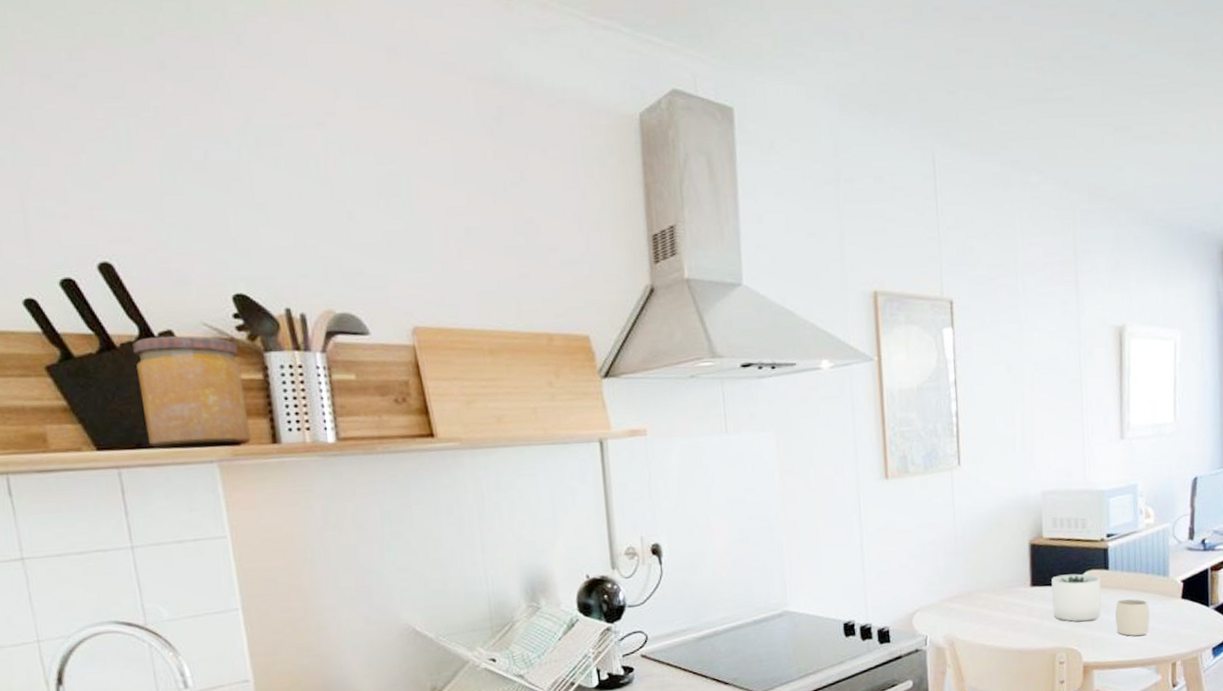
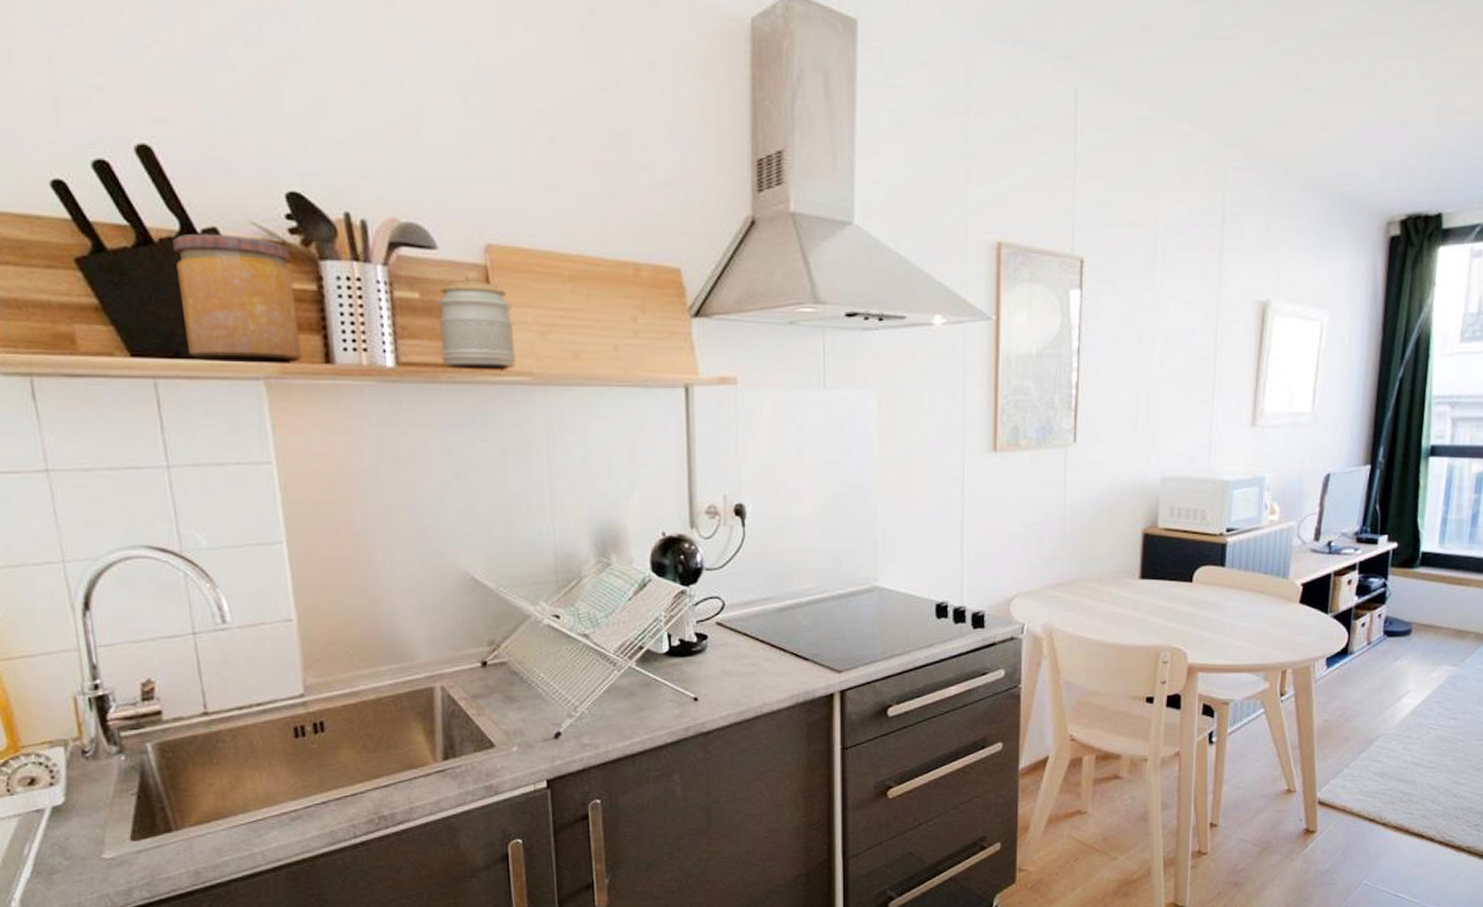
jar: none [371,352,445,440] -> present [437,271,516,370]
planter: present [1051,573,1102,622] -> none [1161,568,1216,621]
mug: present [1115,598,1150,637] -> none [1226,599,1264,640]

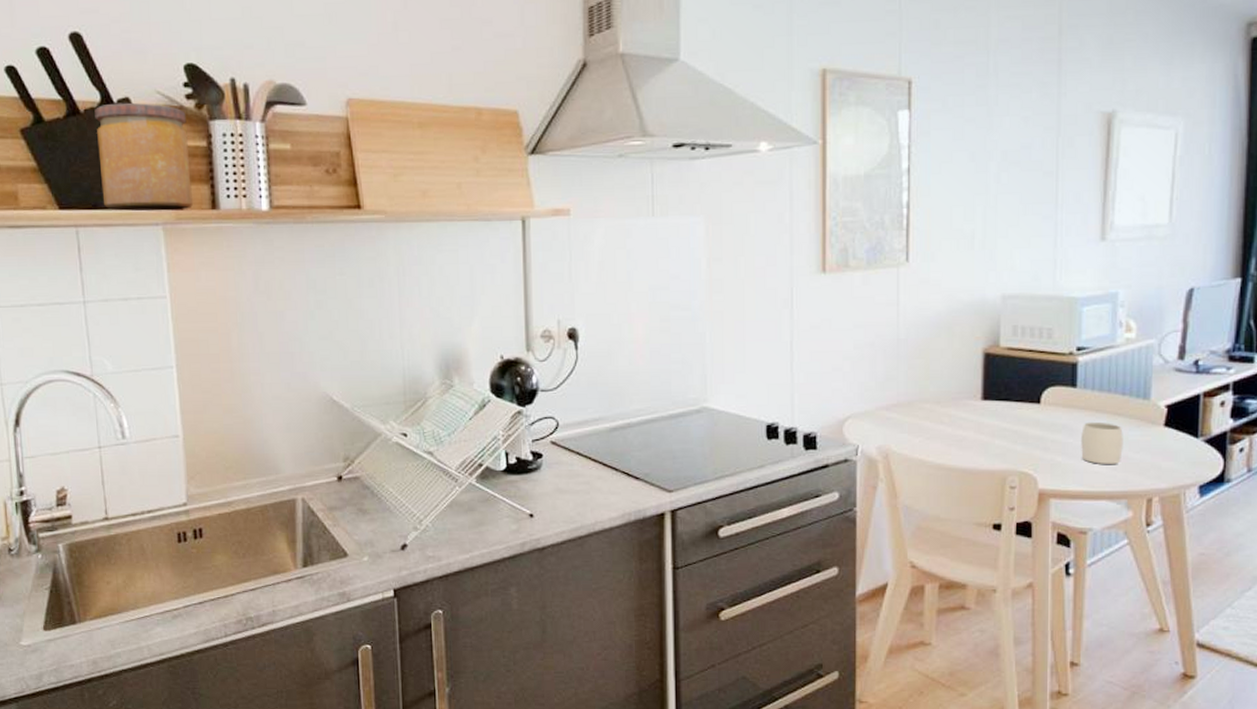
jar: present [437,271,516,370] -> none [305,123,371,210]
mug: none [1226,599,1264,640] -> present [1081,421,1123,465]

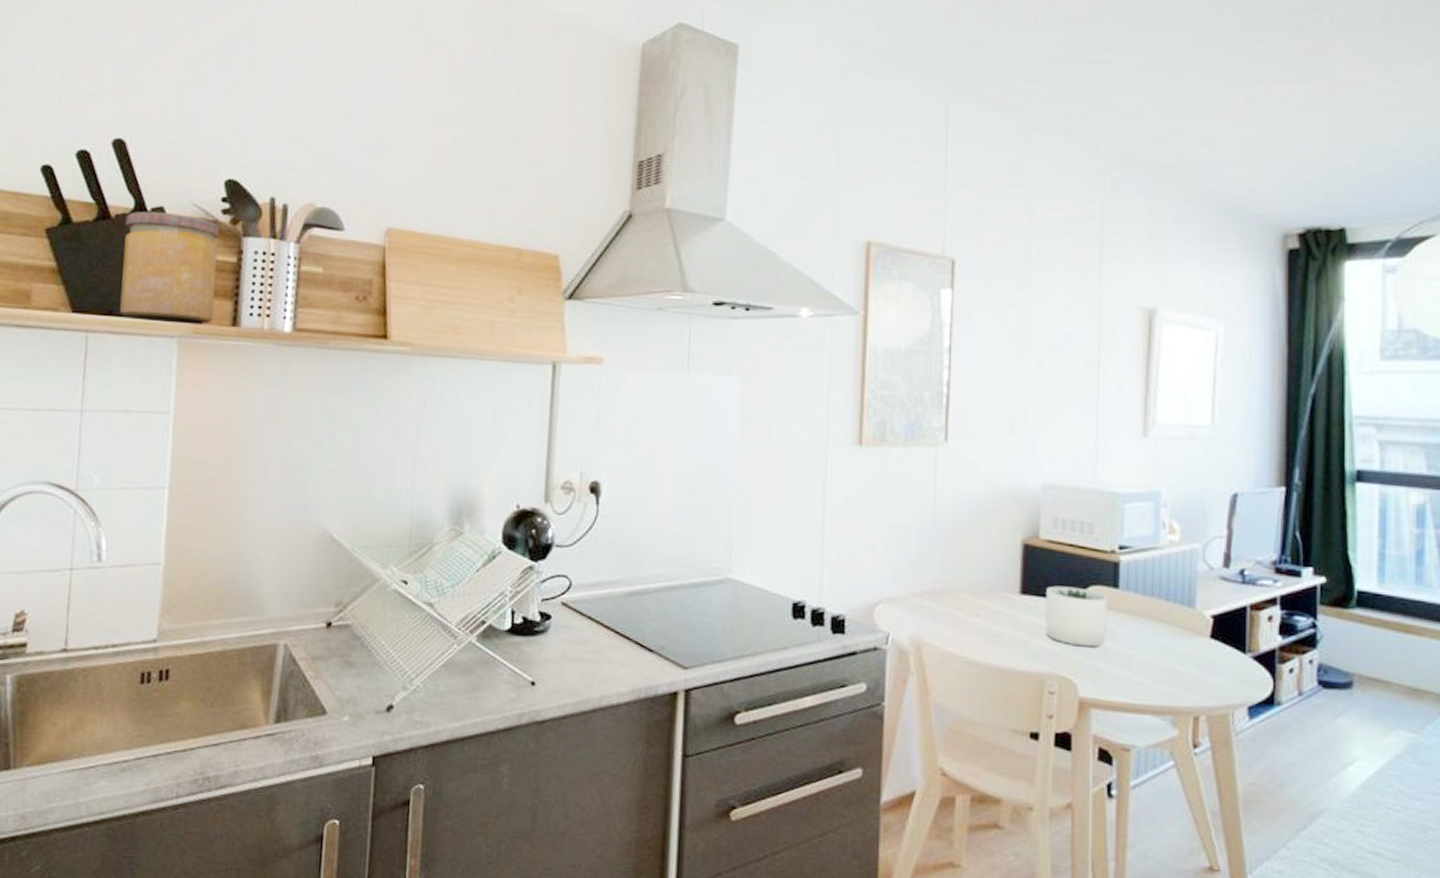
planter: none [1006,389,1066,444] -> present [1045,585,1108,648]
mug: present [1081,421,1123,465] -> none [1124,627,1168,676]

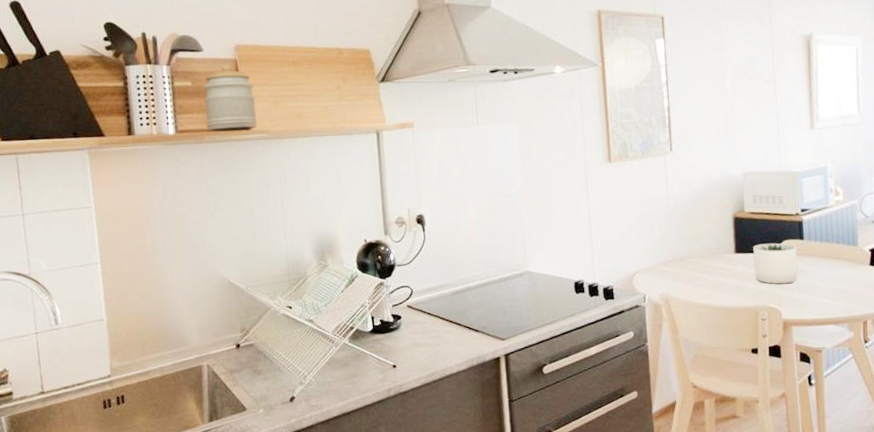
jar: present [119,211,220,324] -> none [31,54,112,140]
jar: none [334,251,403,340] -> present [203,64,257,132]

